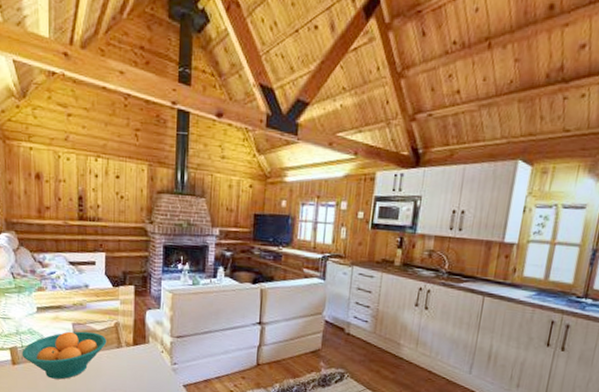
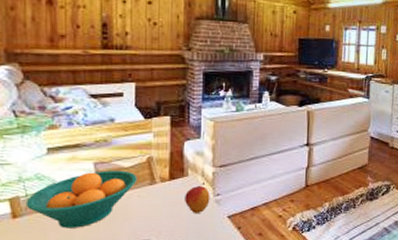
fruit: none [146,353,168,380] -> present [185,185,210,214]

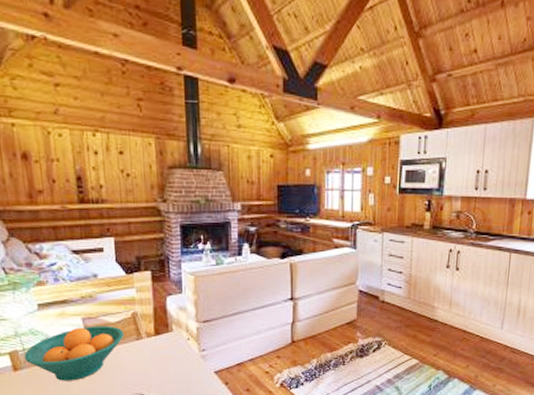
fruit: present [185,185,210,214] -> none [171,340,196,369]

